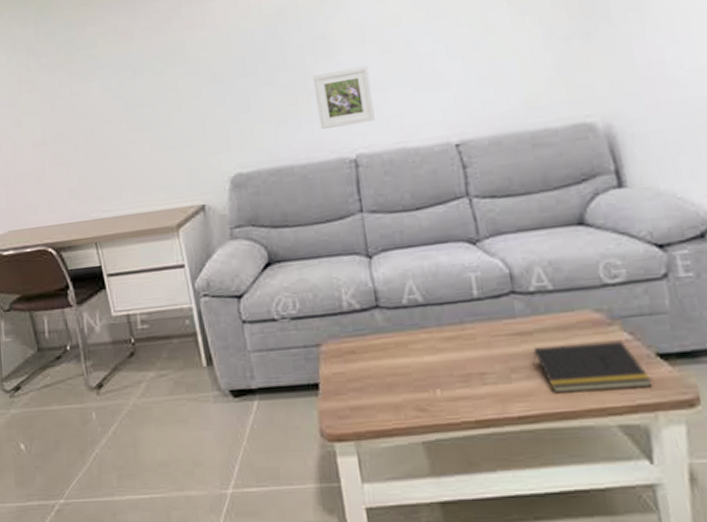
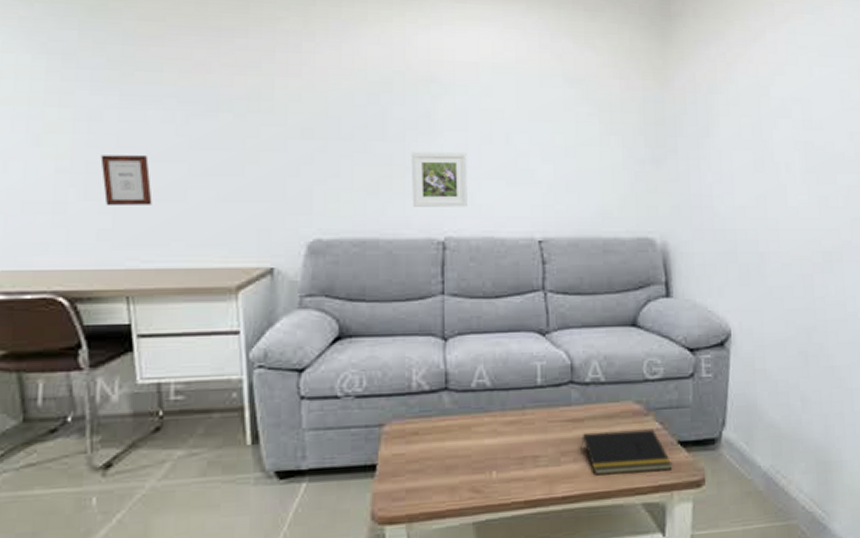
picture frame: none [62,121,104,168] -> present [100,155,153,205]

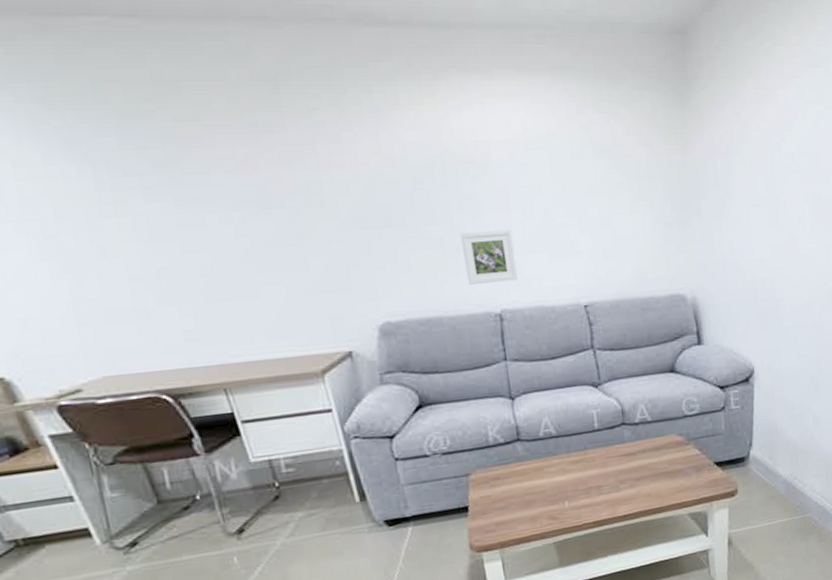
picture frame: present [100,155,153,205] -> none [169,258,229,308]
notepad: present [580,429,673,474] -> none [635,455,711,495]

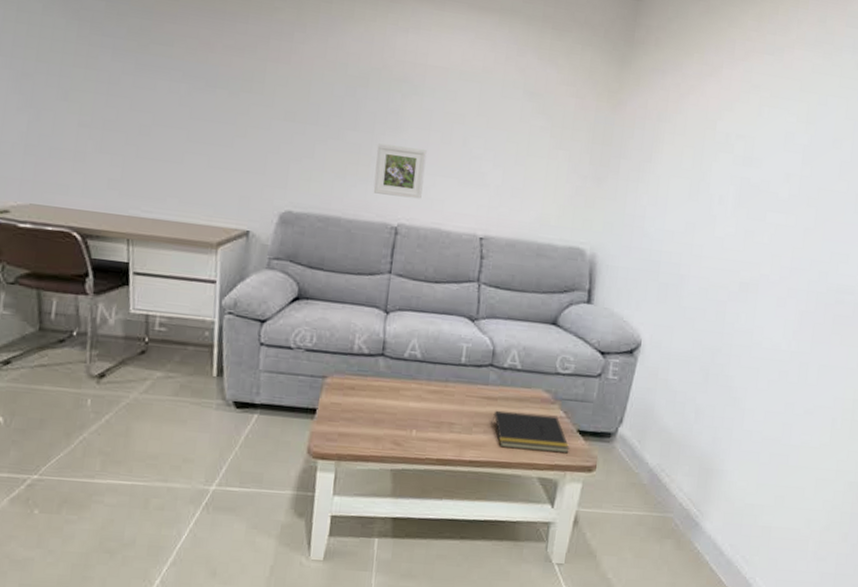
notepad: none [635,455,711,495] -> present [491,410,570,452]

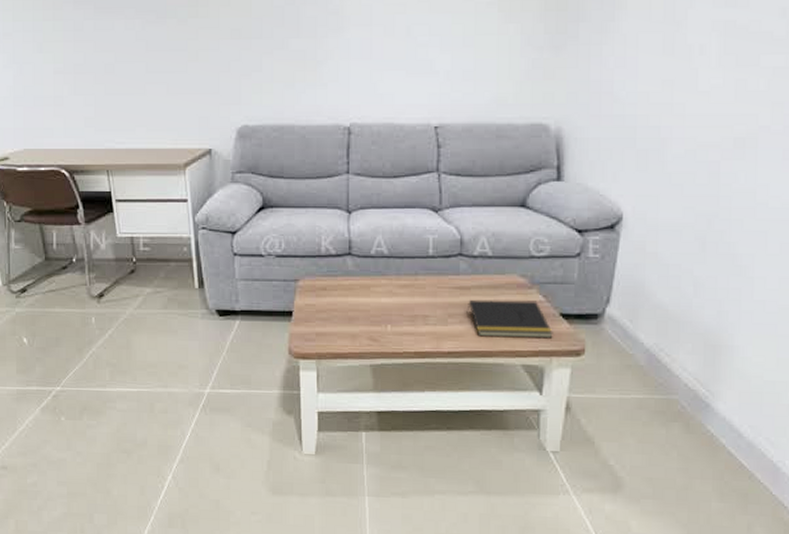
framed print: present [373,143,427,199] -> none [321,46,371,96]

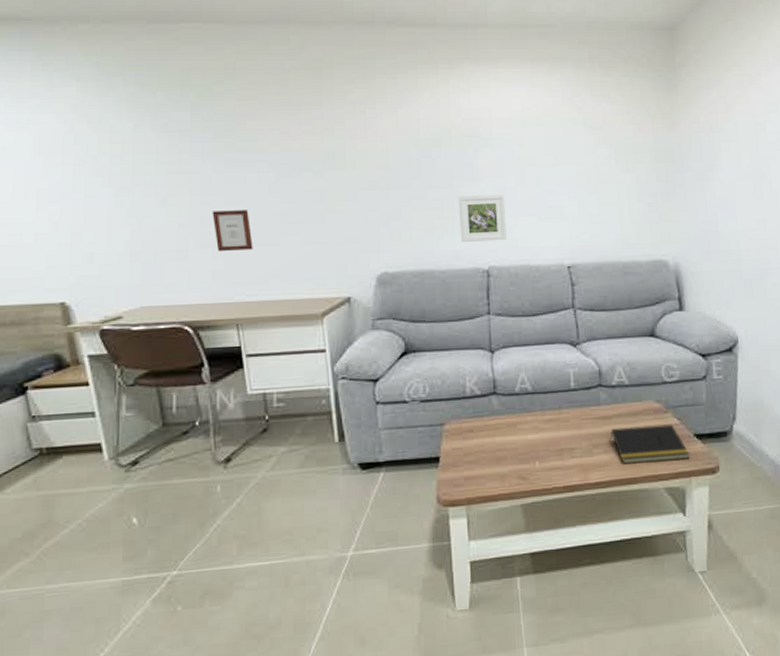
picture frame: none [84,58,121,98] -> present [212,210,253,251]
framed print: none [321,46,371,96] -> present [458,194,507,242]

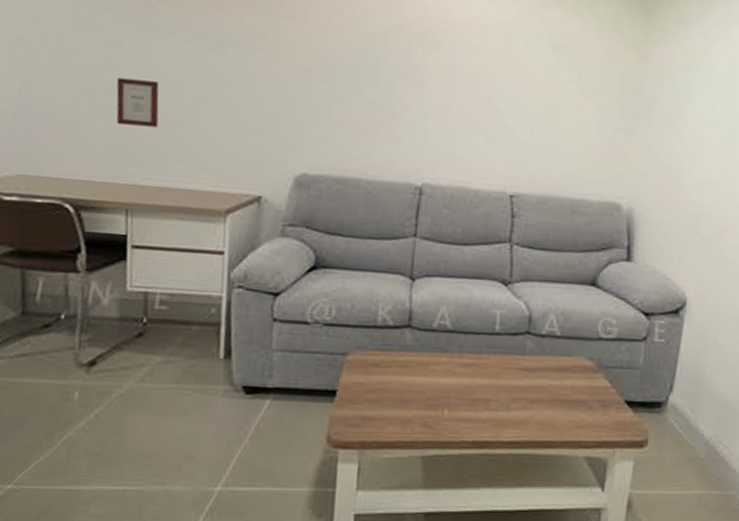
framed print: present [458,194,507,242] -> none [395,100,451,157]
notepad: present [609,424,690,463] -> none [531,382,618,427]

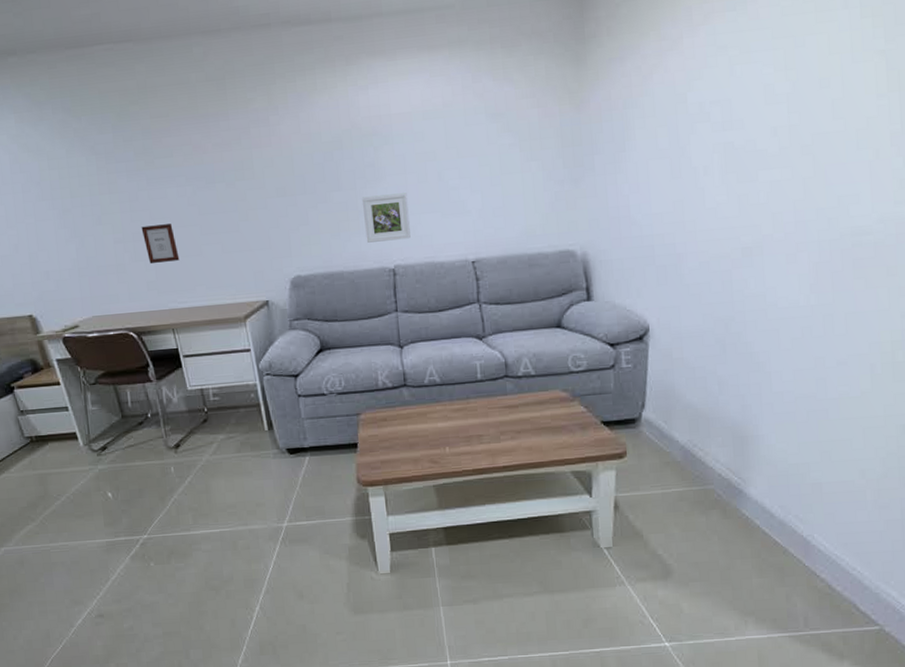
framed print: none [395,100,451,157] -> present [361,193,411,243]

